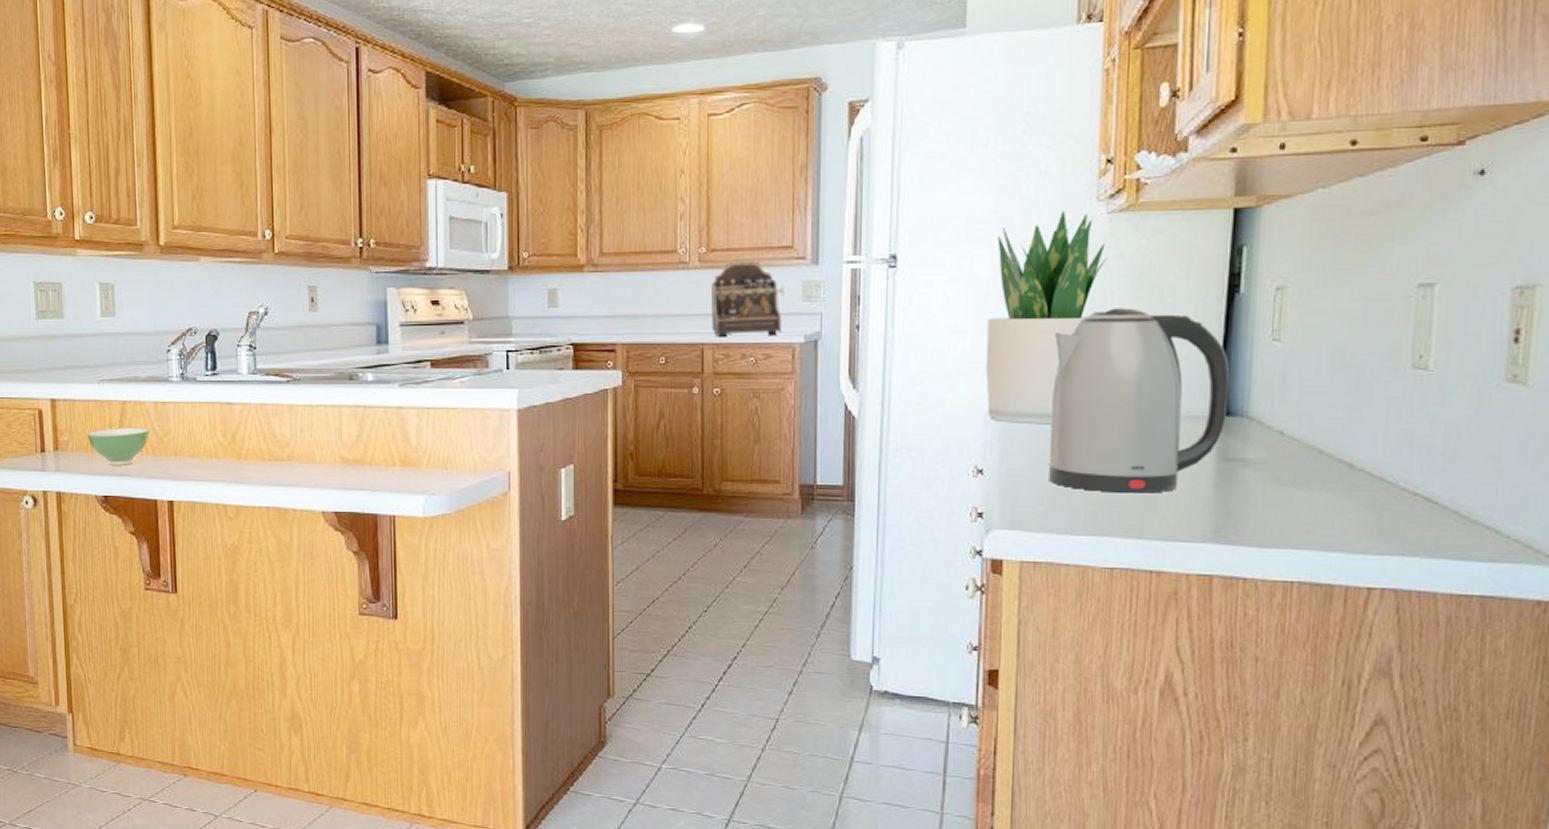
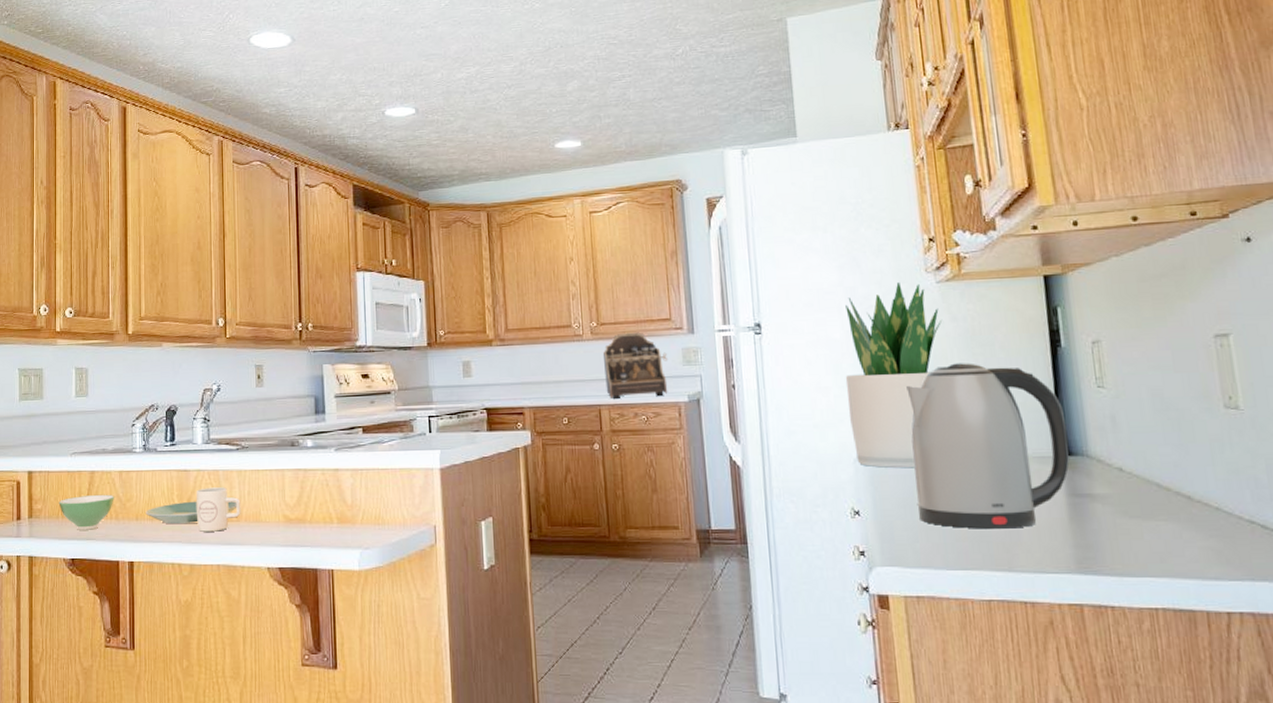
plate: none [185,437,288,462] -> present [145,501,237,525]
mug: none [241,423,293,471] -> present [196,487,241,532]

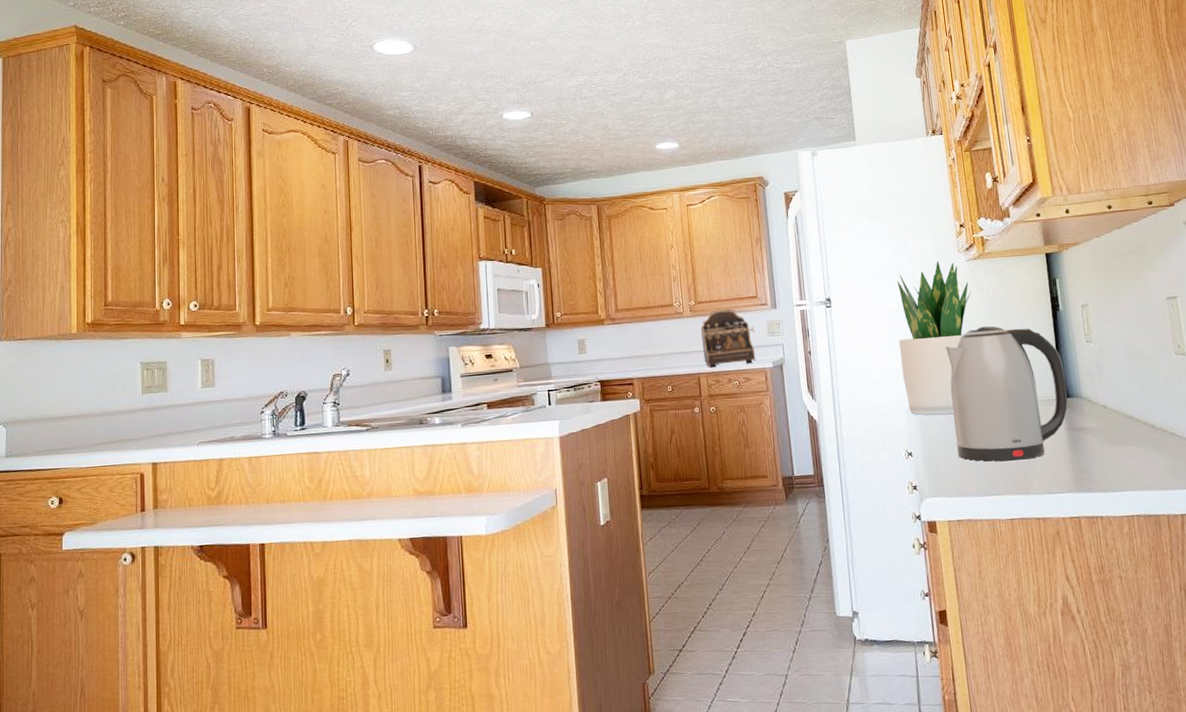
bowl: present [58,494,116,530] -> none [185,480,245,517]
plate: present [145,501,237,525] -> none [276,479,368,505]
mug: present [196,487,241,532] -> none [326,466,372,510]

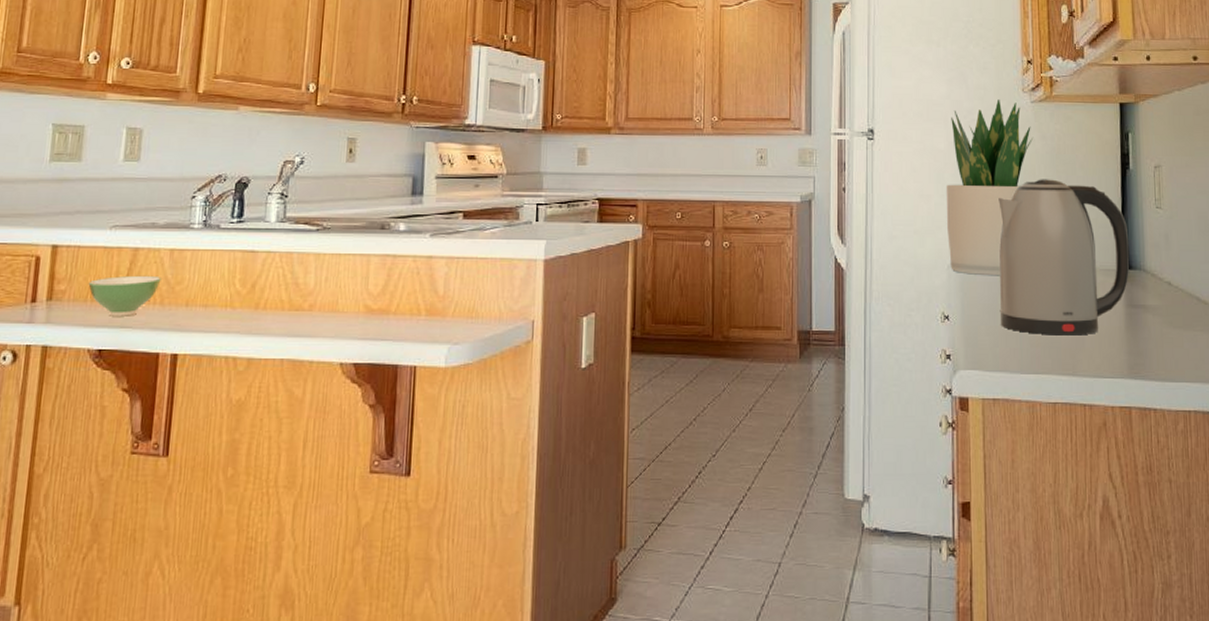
bowl: none [185,480,245,517] -> present [88,275,163,316]
spice rack: present [701,309,756,368] -> none [722,131,784,197]

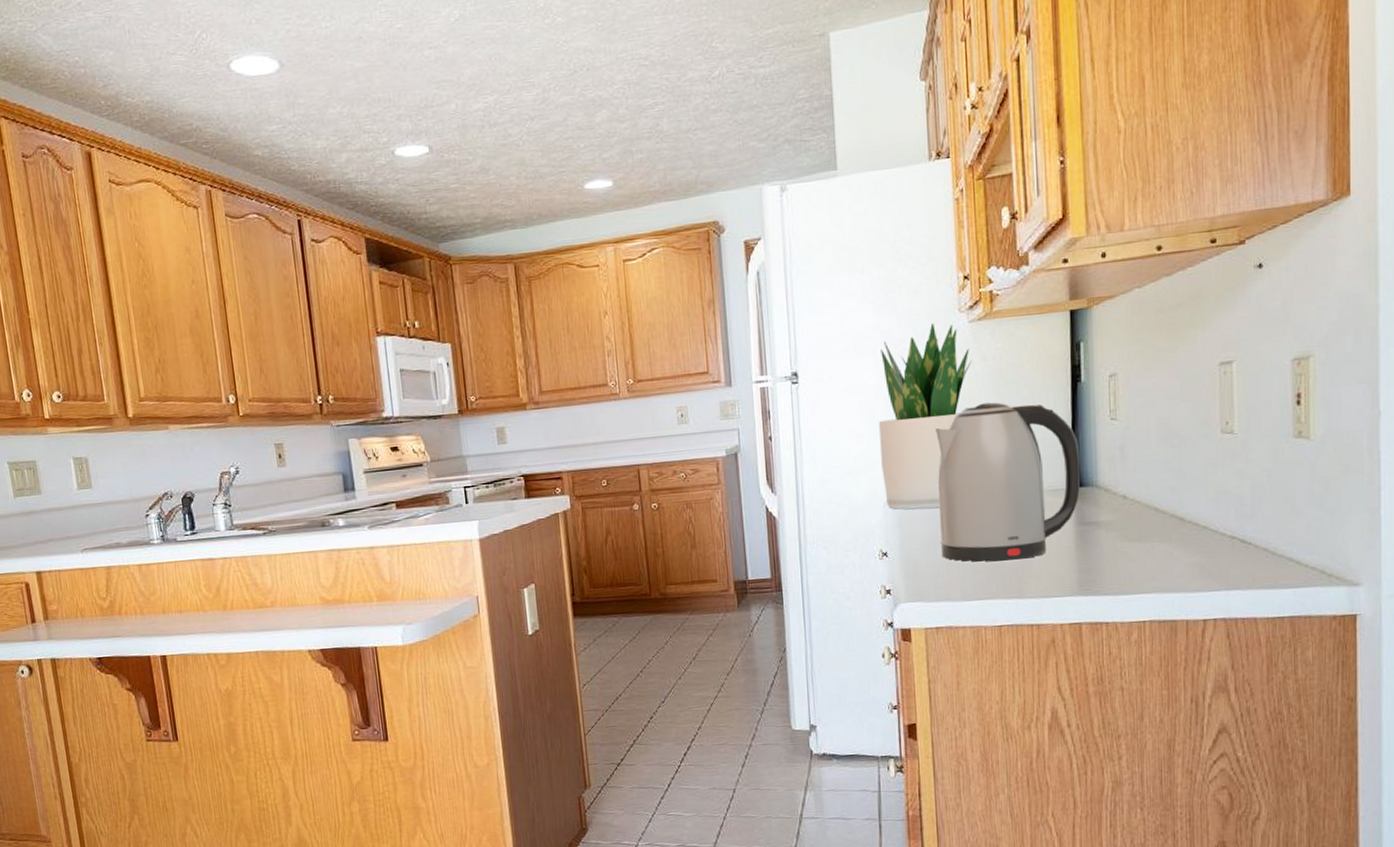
bowl: present [88,275,163,316] -> none [75,589,138,629]

